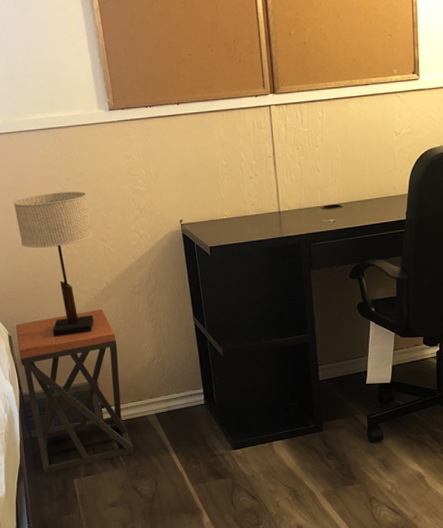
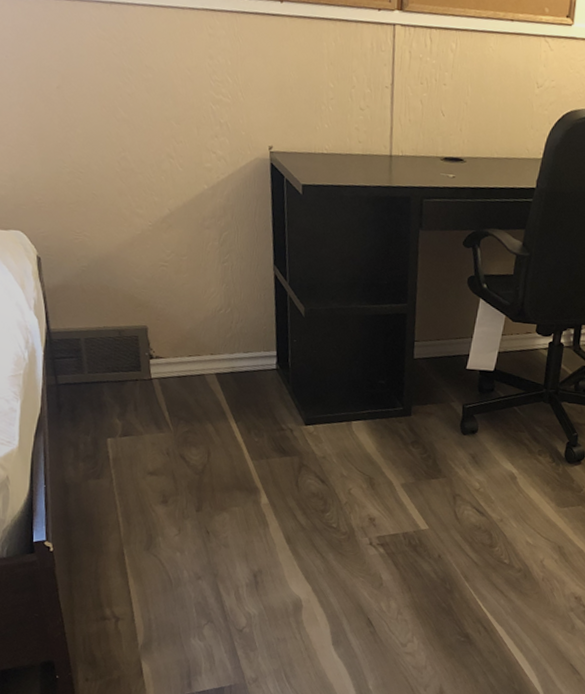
table lamp: present [13,191,94,337] -> none [56,85,159,267]
stool: present [16,309,135,473] -> none [47,239,186,428]

